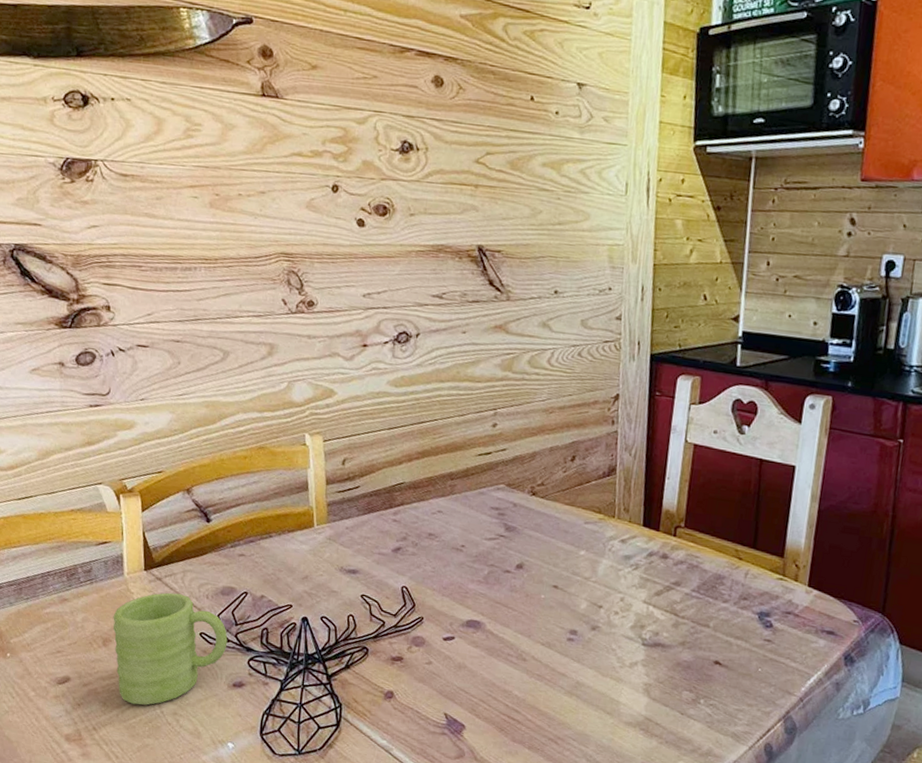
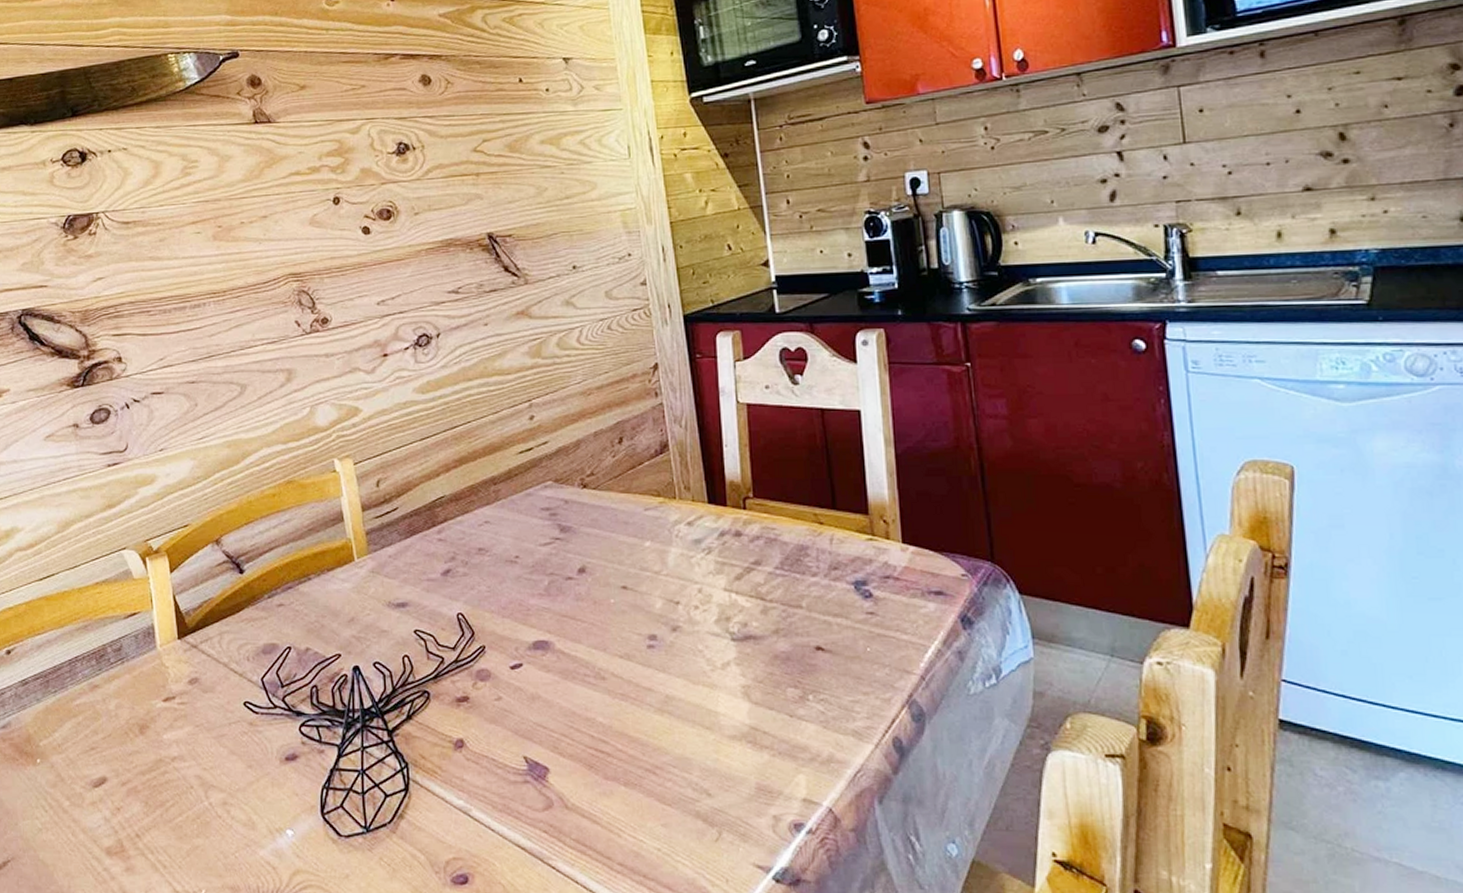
mug: present [113,592,228,706] -> none [148,660,275,799]

